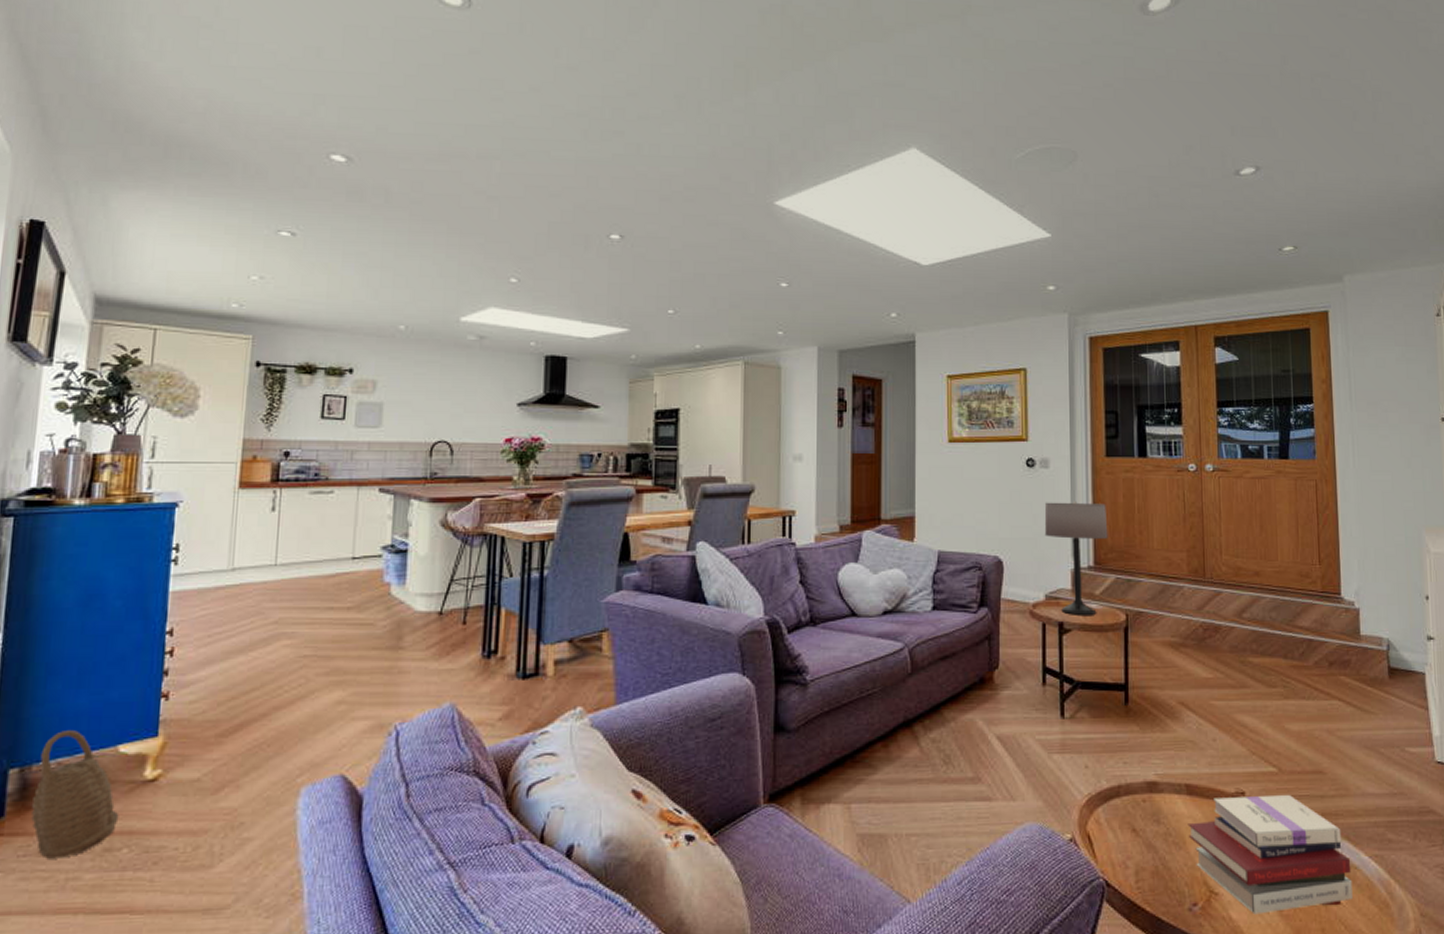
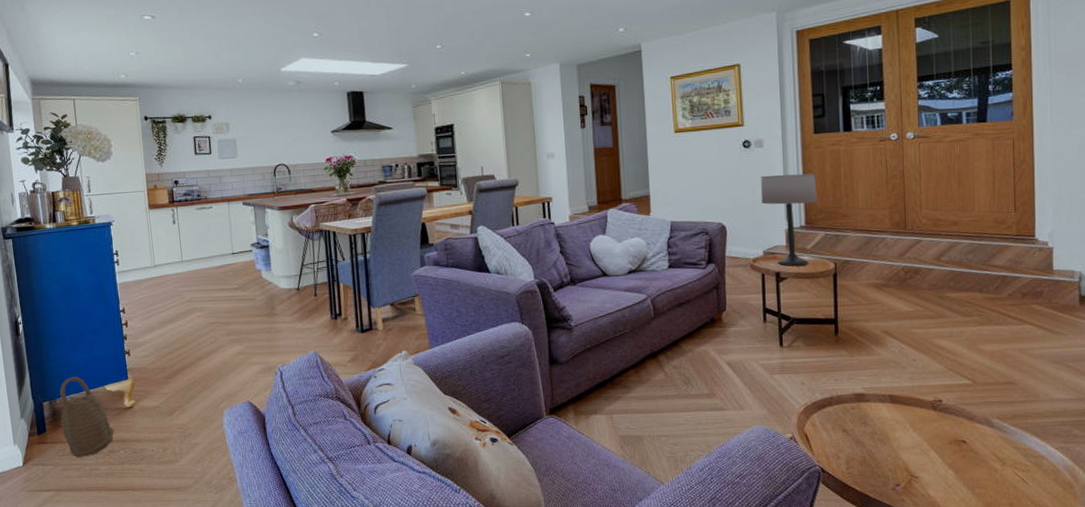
books: present [1187,794,1353,915] -> none [891,401,1039,493]

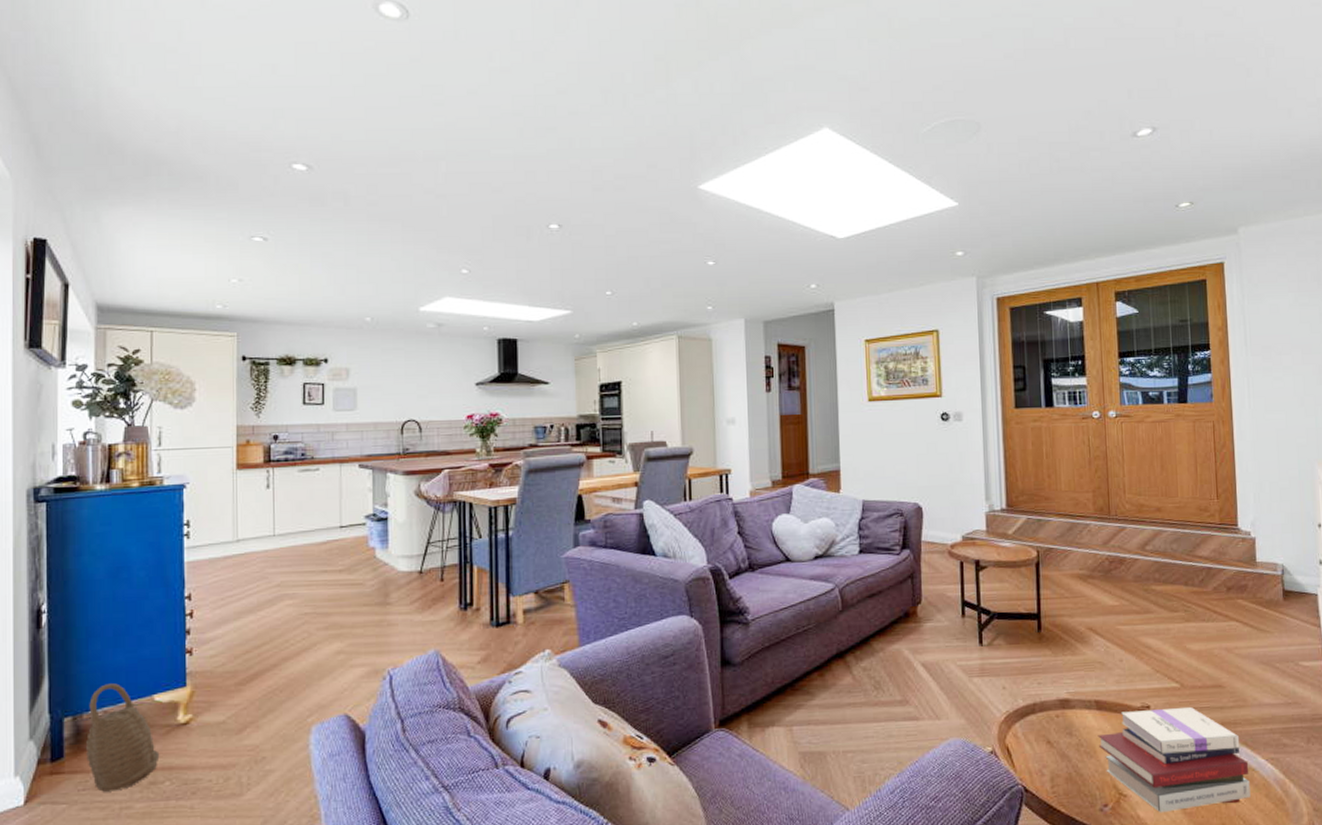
table lamp: present [760,172,818,266] -> none [959,449,1019,554]
books: none [891,401,1039,493] -> present [1098,706,1251,813]

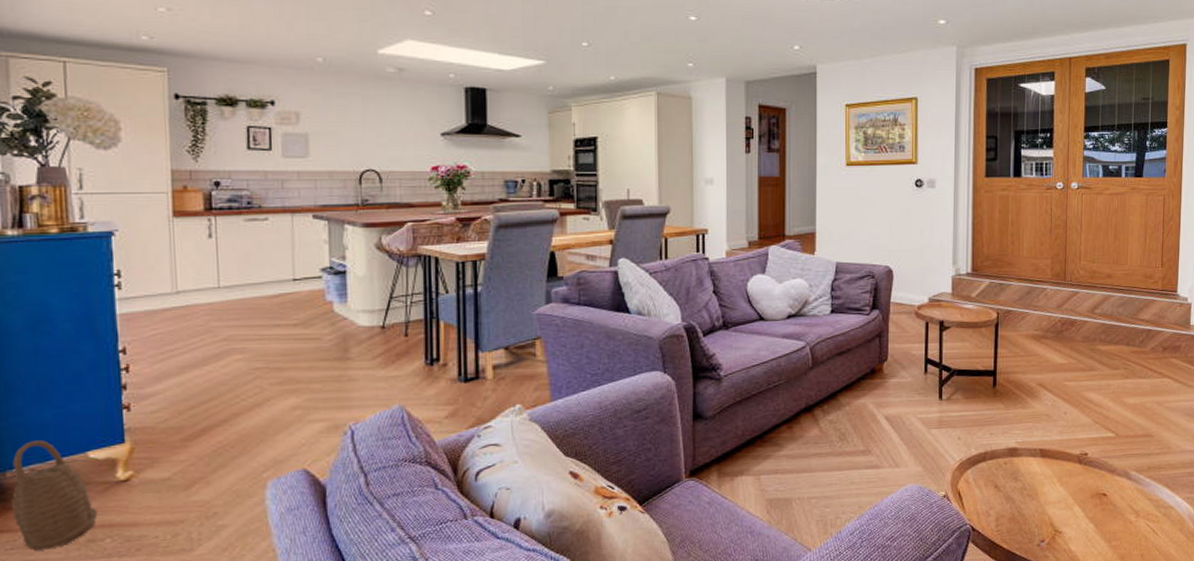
books: present [1098,706,1251,813] -> none [1040,453,1168,547]

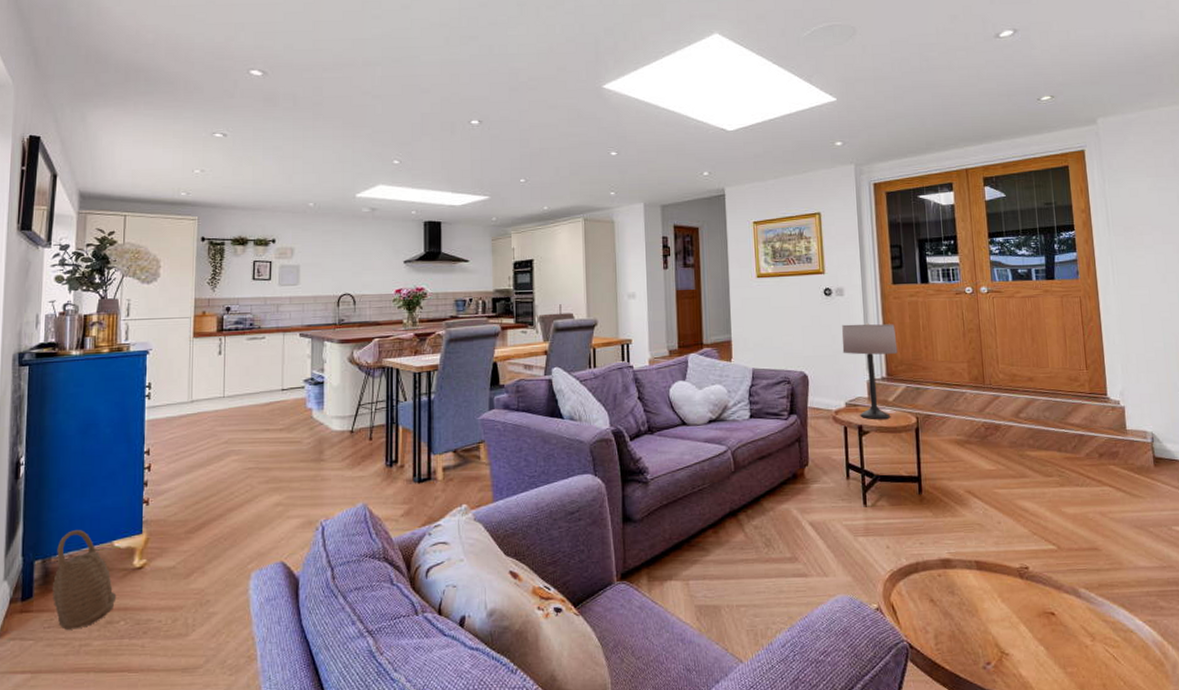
table lamp: none [930,216,985,315] -> present [842,322,898,419]

